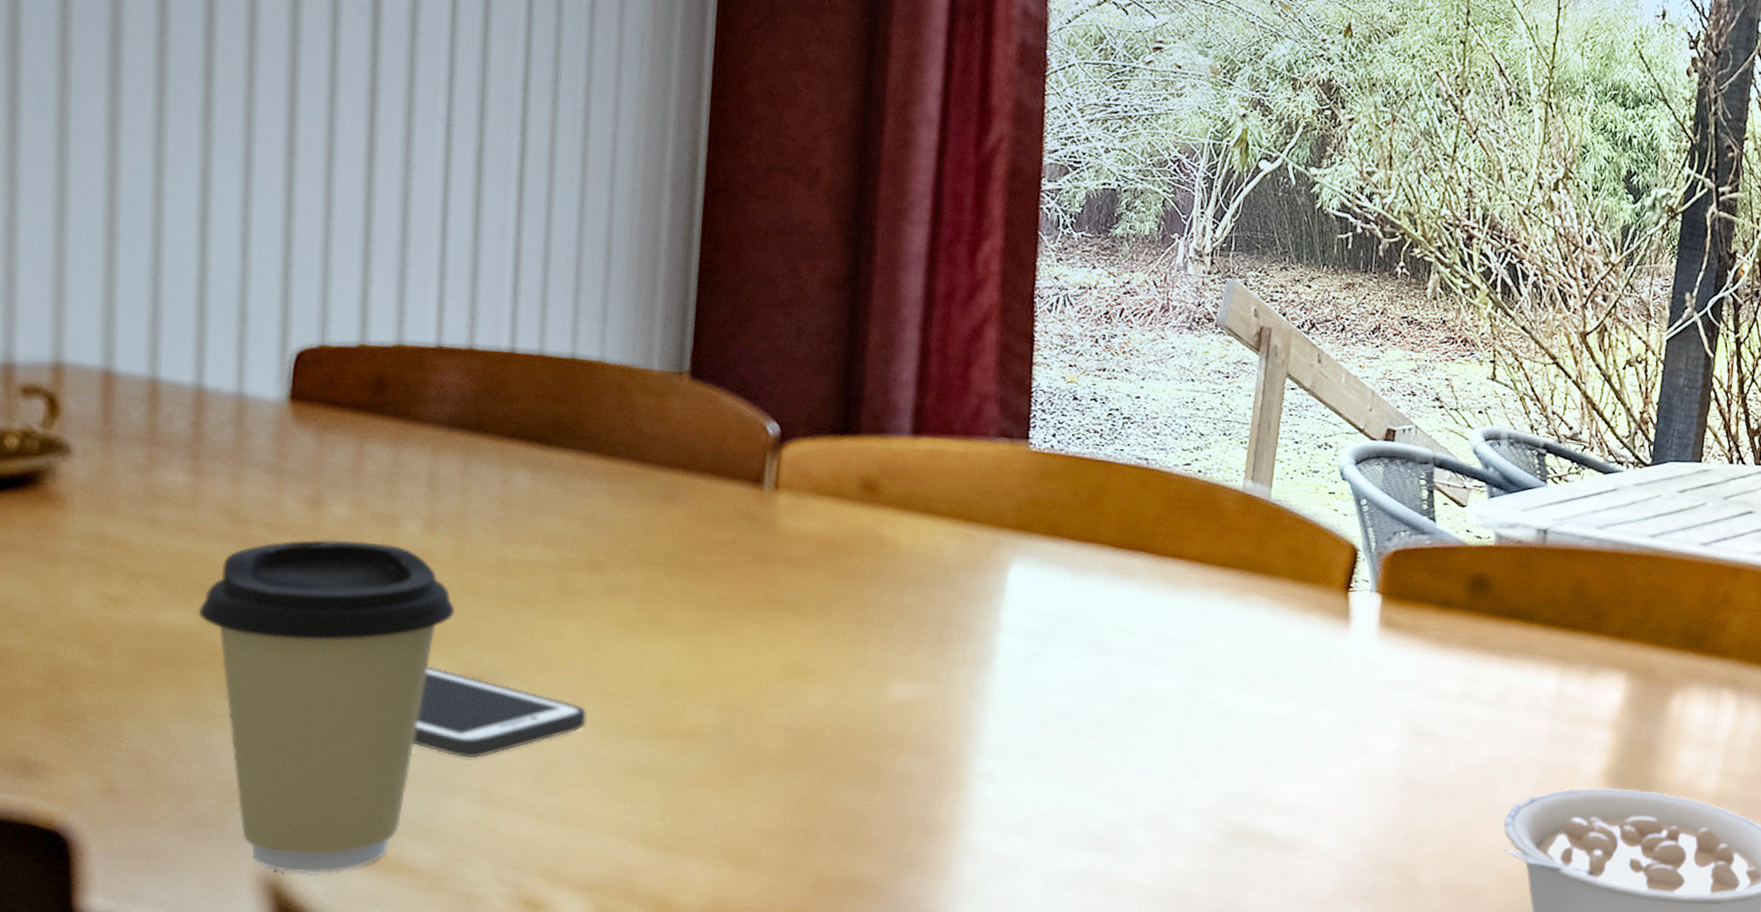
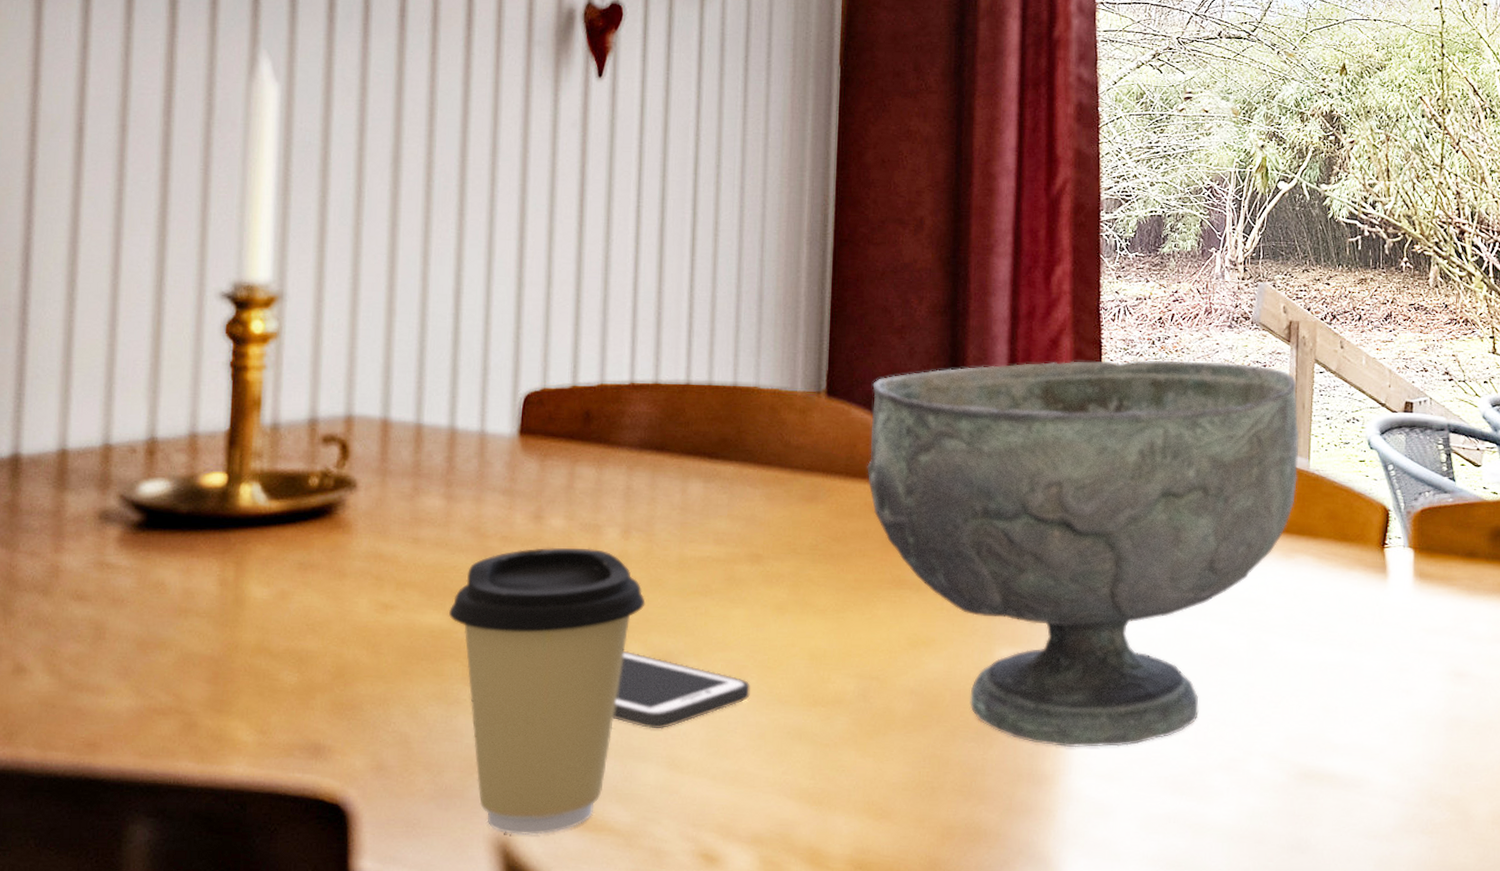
decorative bowl: none [738,354,1264,797] -> present [867,360,1300,748]

